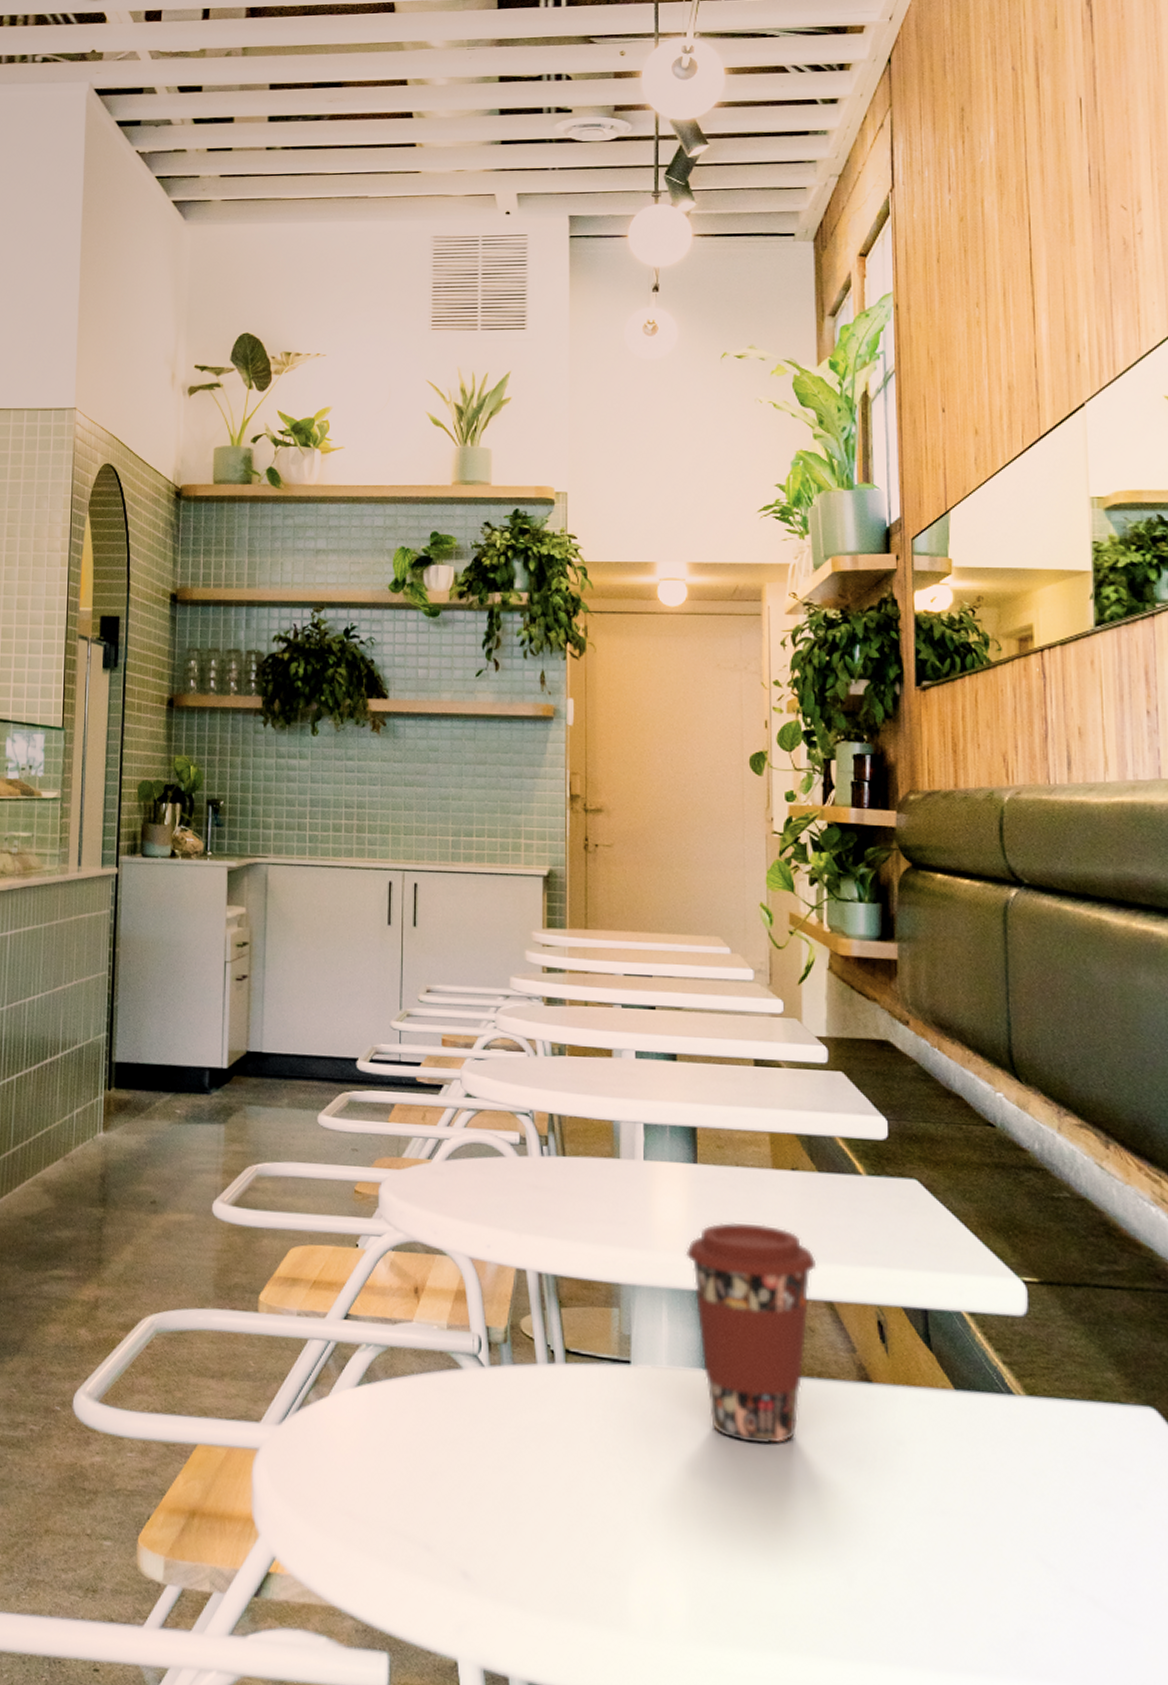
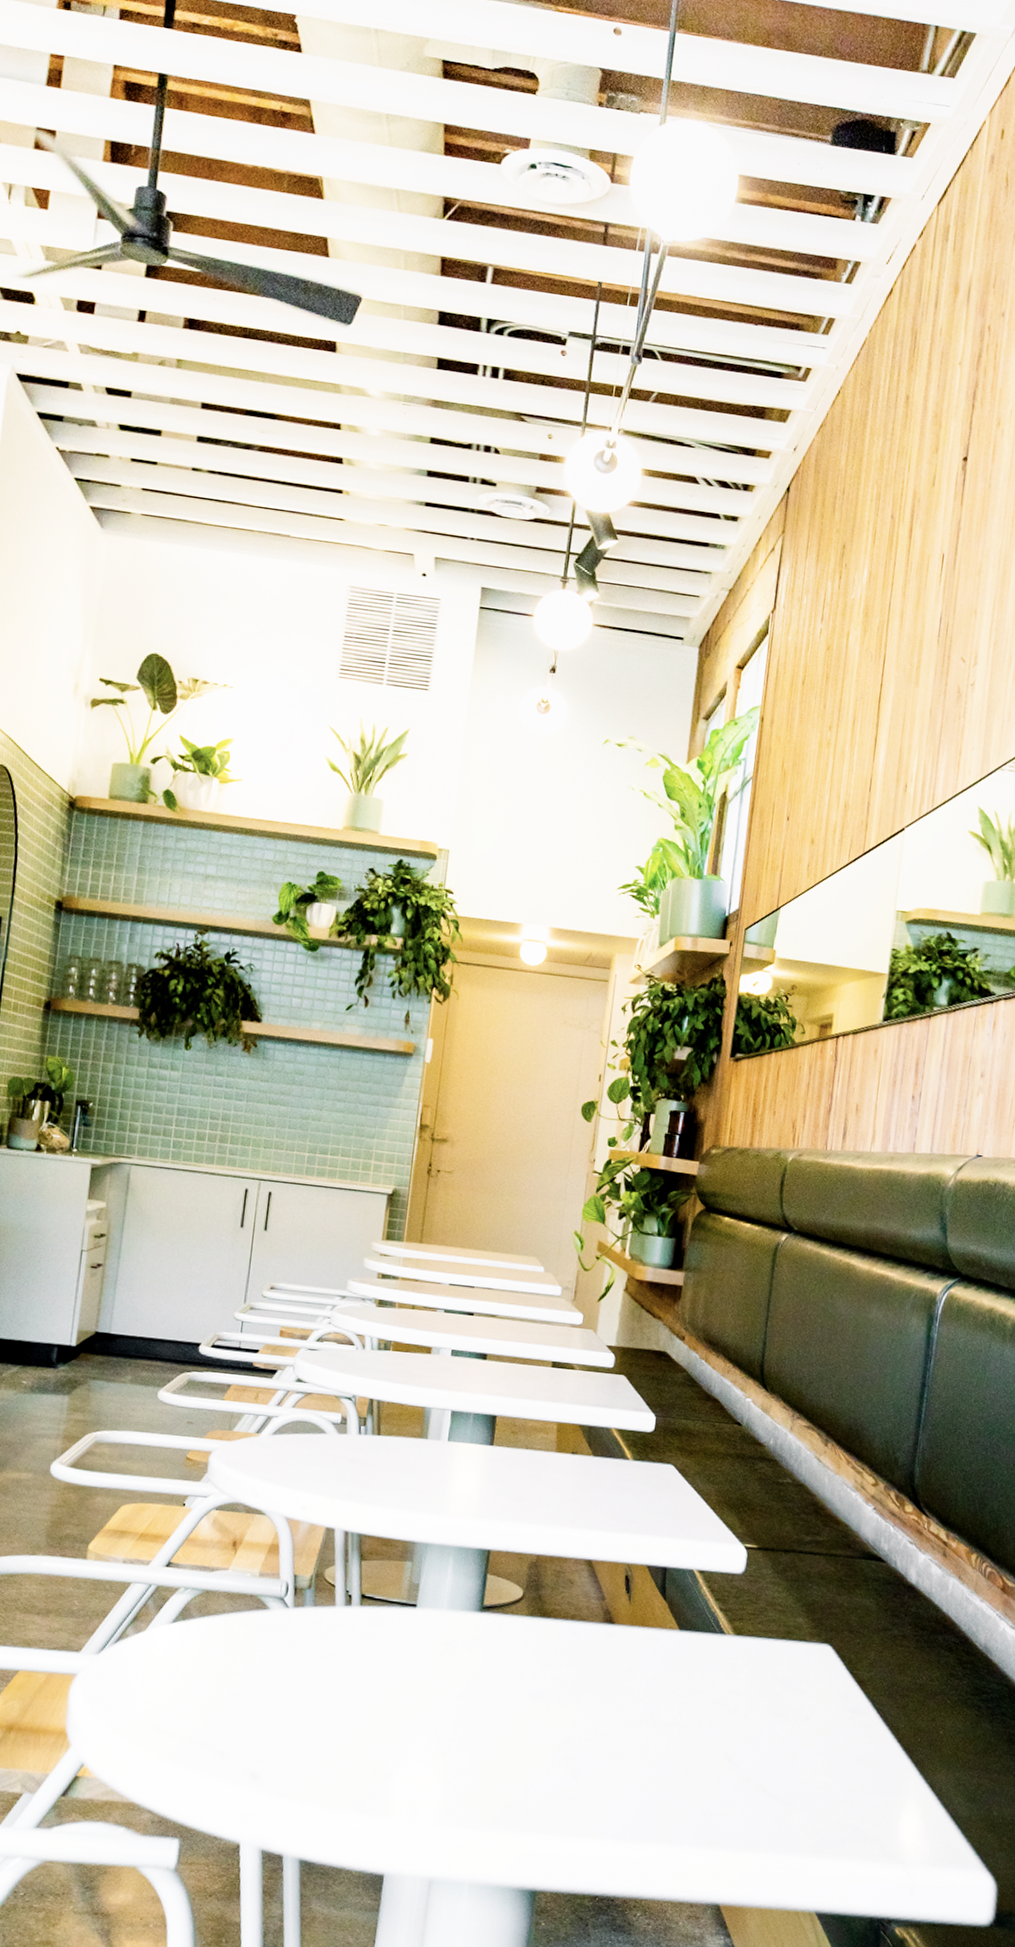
coffee cup: present [685,1222,817,1445] -> none [473,1494,583,1672]

